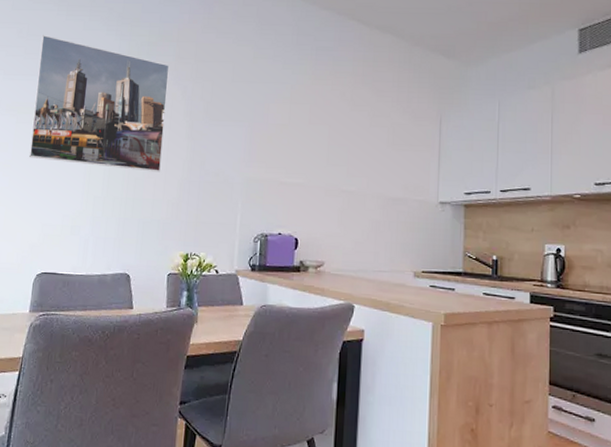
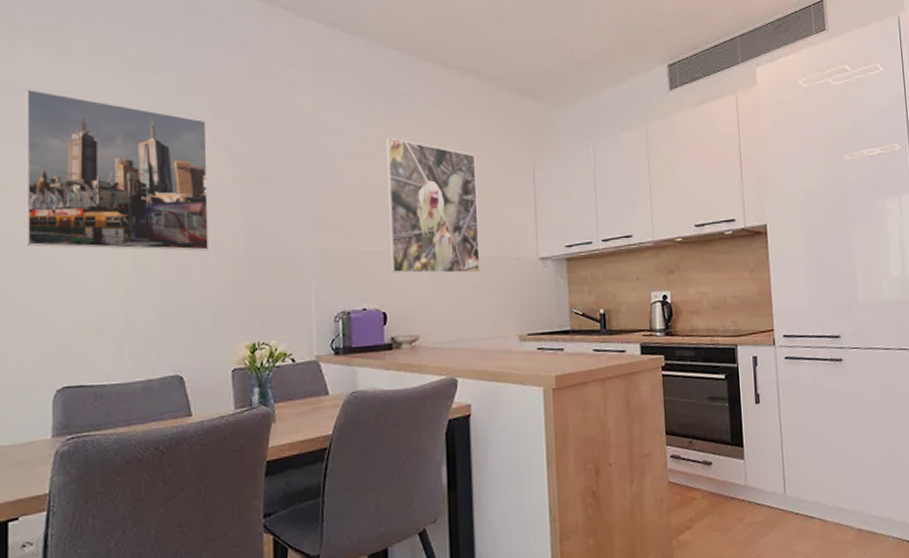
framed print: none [305,85,389,211] -> present [385,137,481,274]

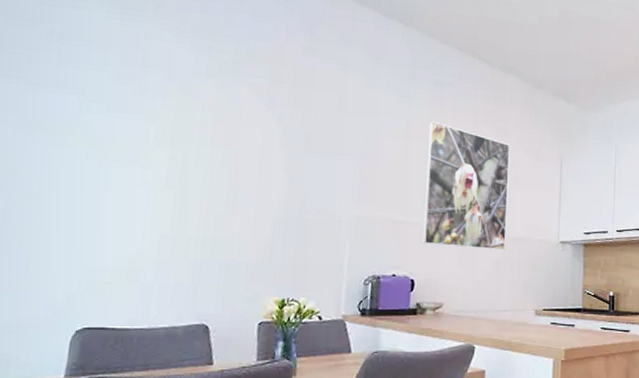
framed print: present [25,88,210,252] -> none [64,39,261,209]

